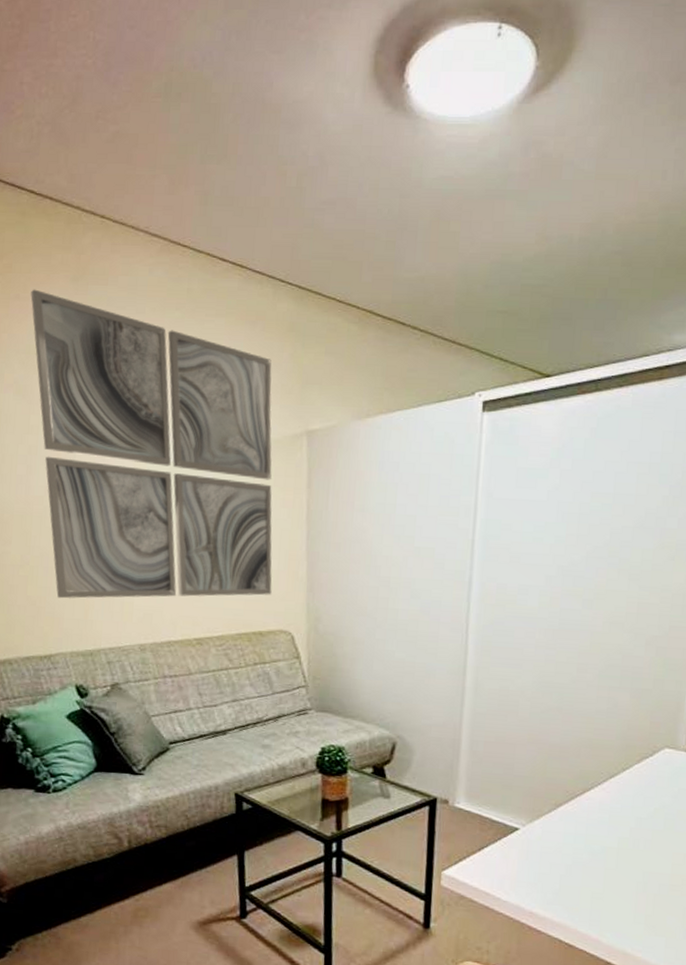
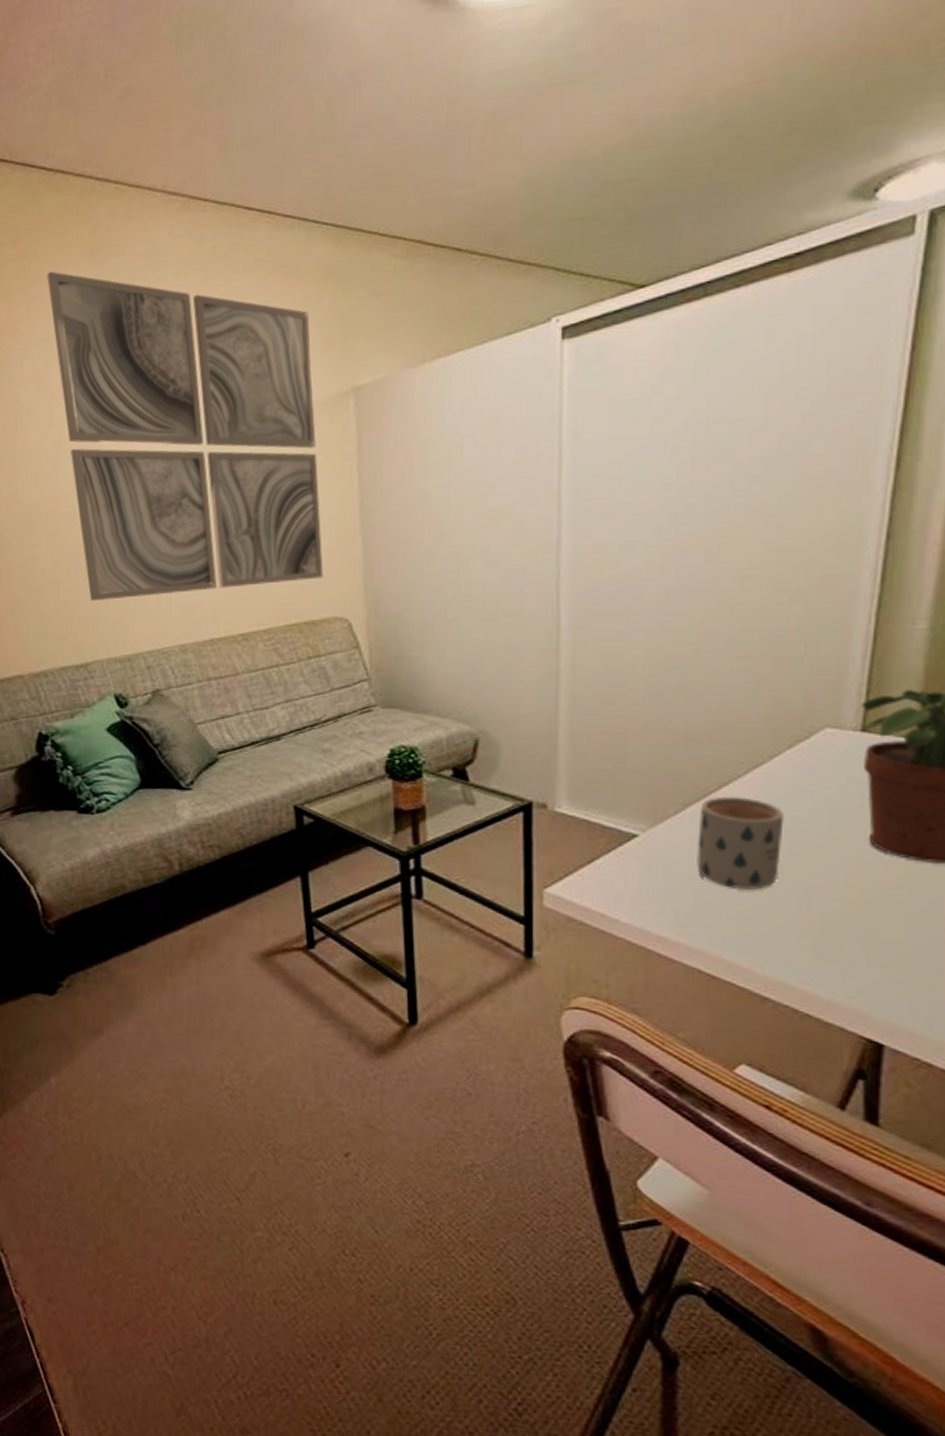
mug: none [563,799,631,876] -> present [697,796,784,891]

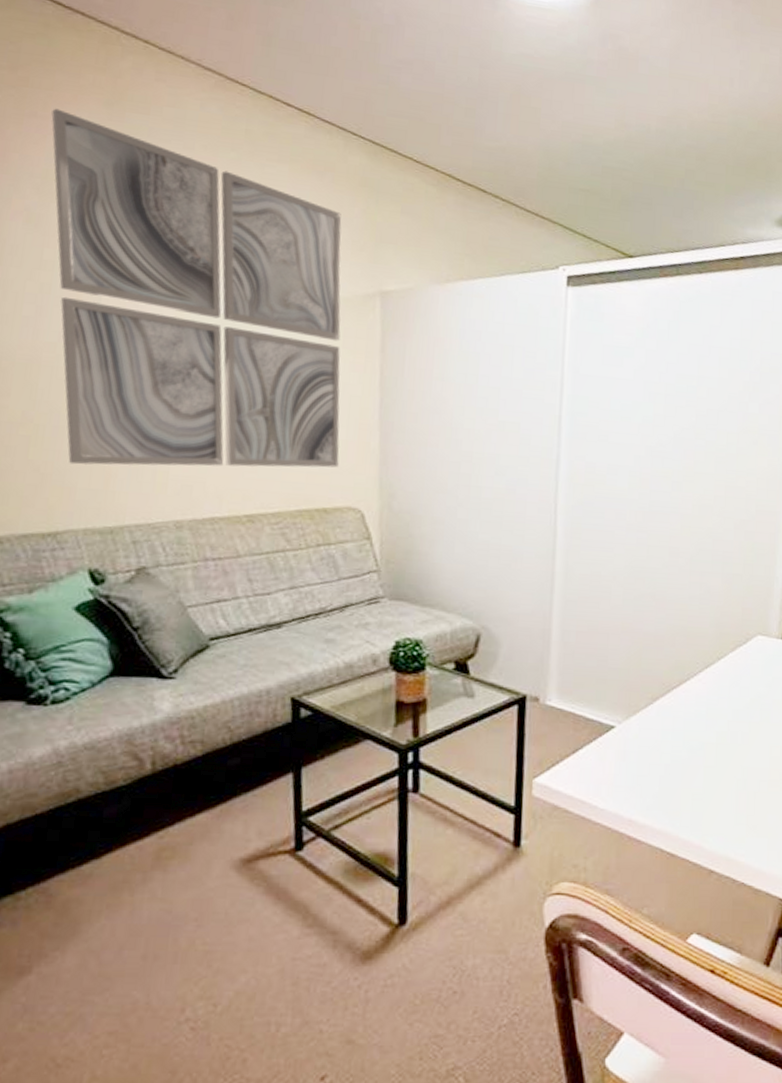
mug: present [697,796,784,891] -> none [661,692,728,775]

